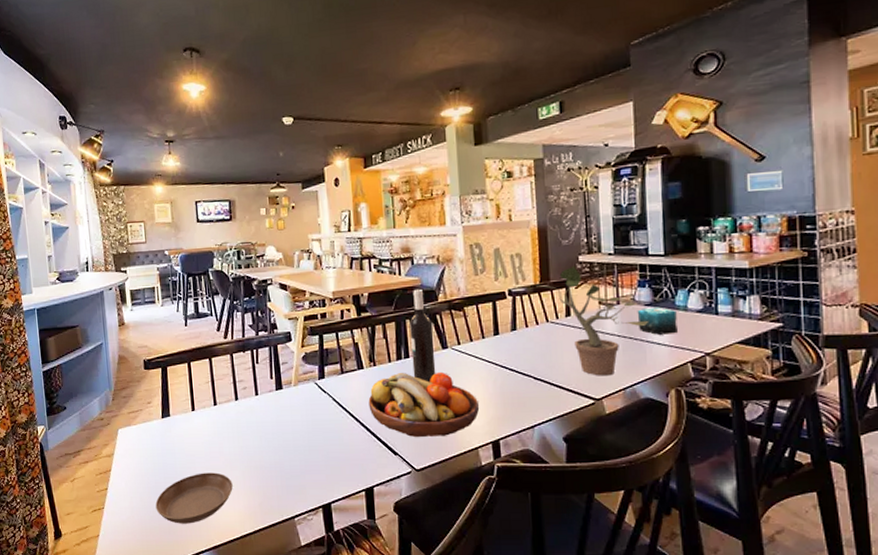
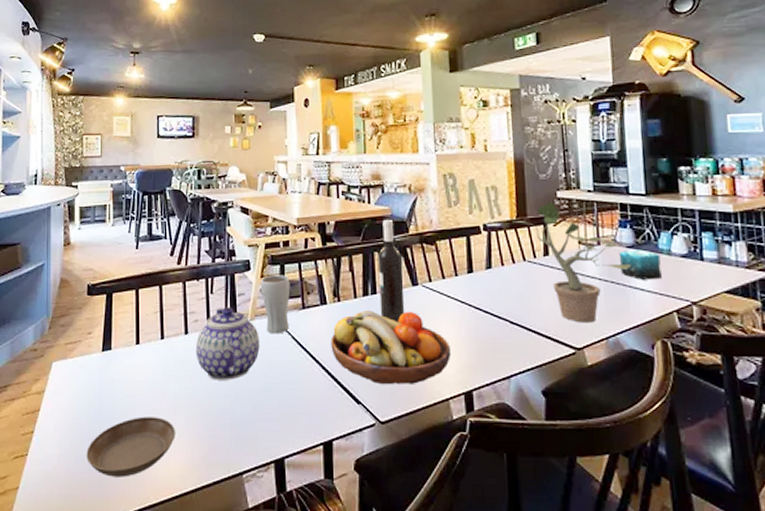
teapot: none [246,374,304,439] -> present [196,307,260,380]
drinking glass: none [301,344,330,397] -> present [260,275,291,334]

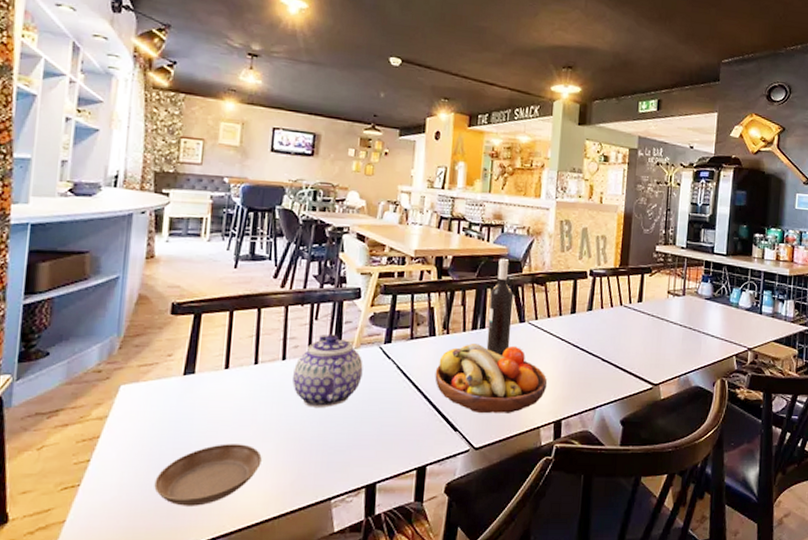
drinking glass: present [260,275,291,334] -> none [369,304,401,363]
potted plant: present [513,201,632,323] -> none [616,254,707,363]
candle: present [618,249,663,280] -> none [698,301,730,328]

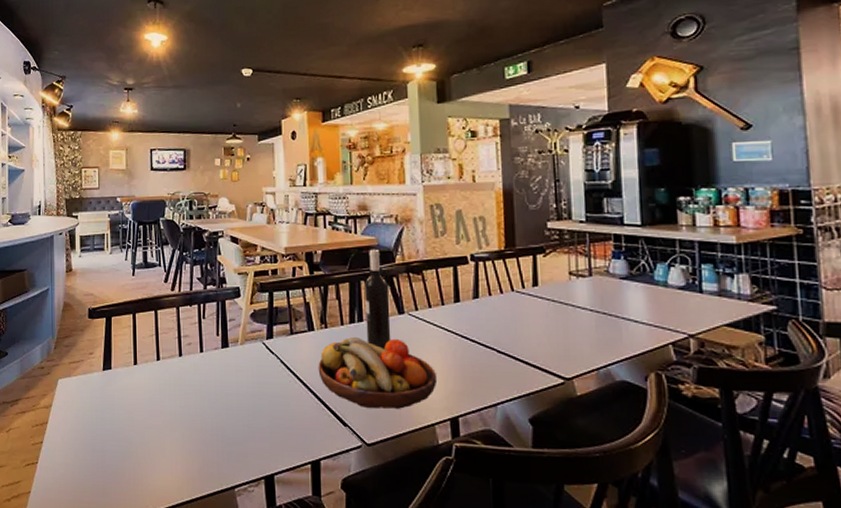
saucer: present [154,444,262,506] -> none [90,431,171,487]
teapot: present [292,334,363,407] -> none [190,331,250,400]

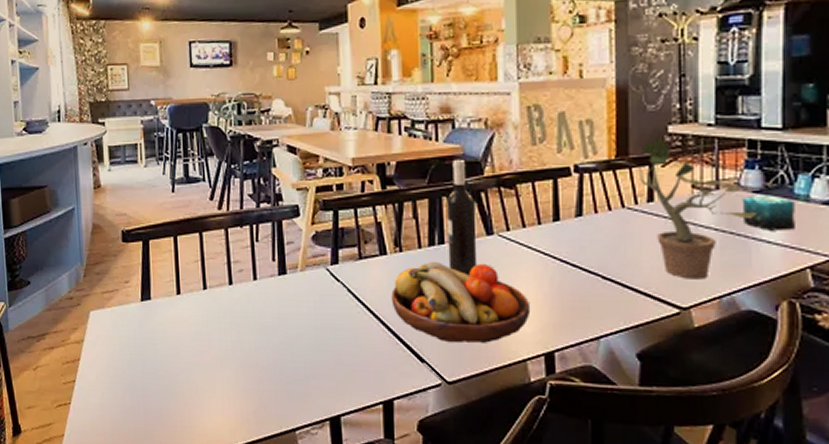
potted plant: none [501,232,625,354] -> present [611,137,758,280]
candle: none [611,281,659,312] -> present [742,195,797,231]

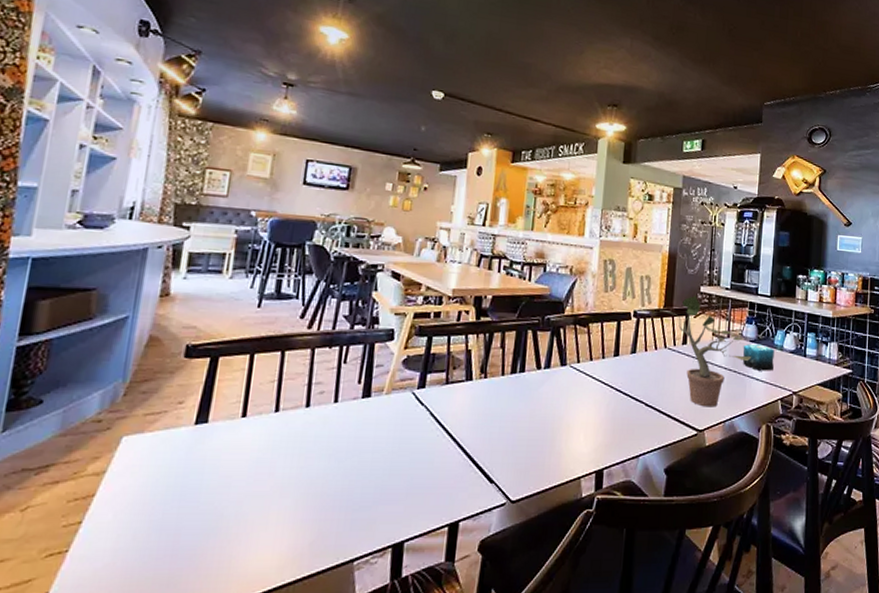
fruit bowl: present [391,262,529,343] -> none [470,388,588,463]
wine bottle: present [447,159,478,276] -> none [525,298,554,402]

